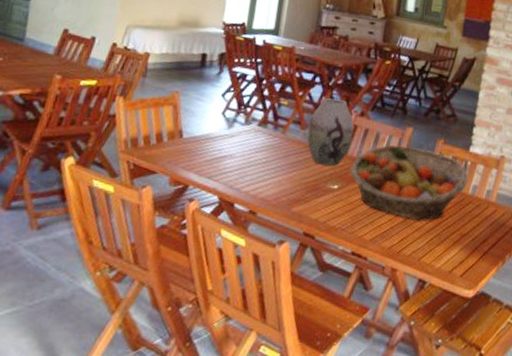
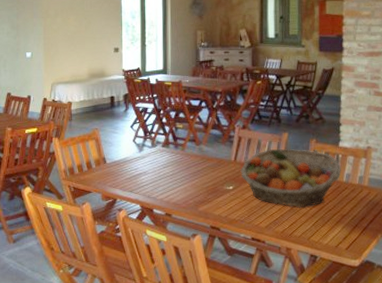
vase: present [307,98,354,166] -> none [202,118,239,171]

